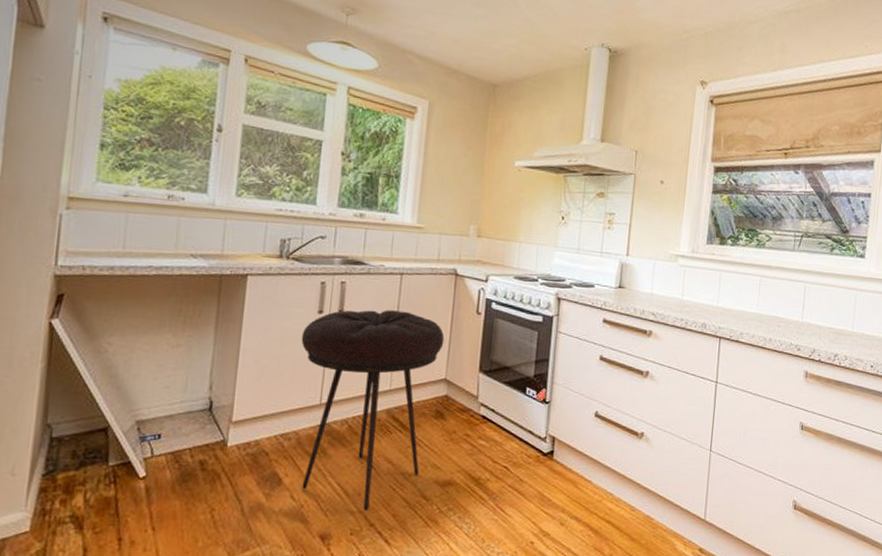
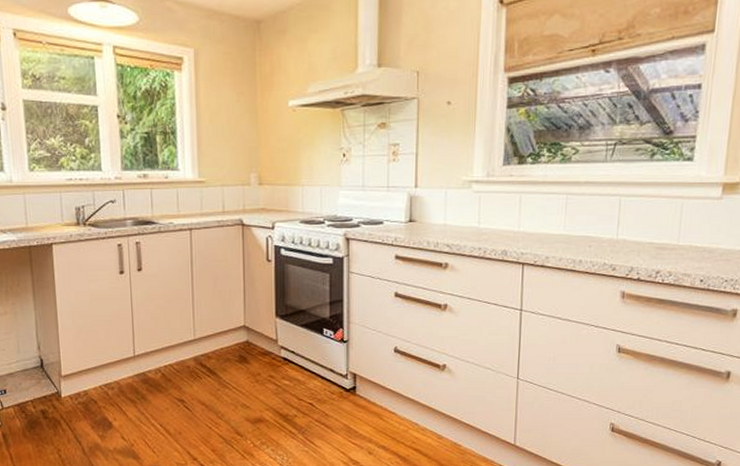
stool: present [301,310,445,511] -> none [108,265,239,447]

